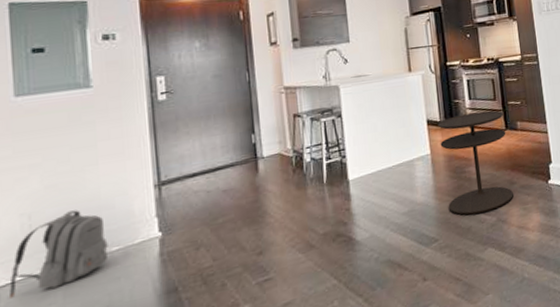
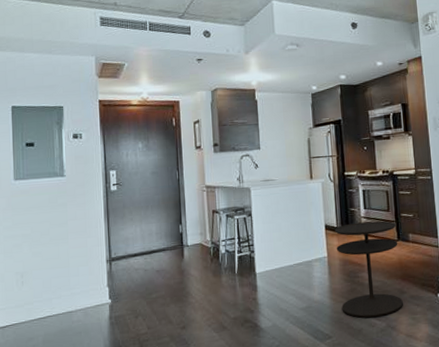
backpack: present [9,210,108,298] -> none [8,274,74,337]

